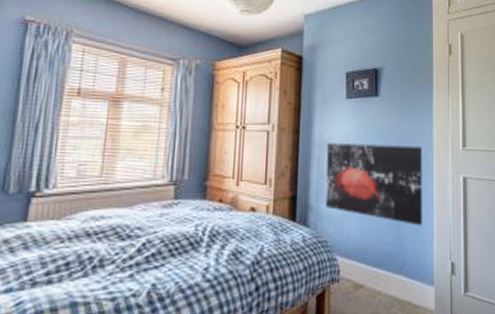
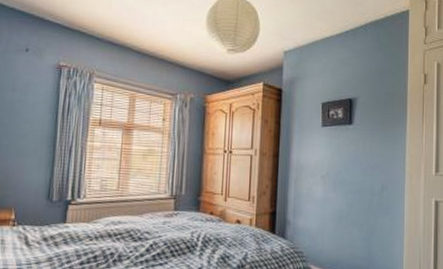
wall art: present [325,143,422,226] -> none [301,166,394,244]

